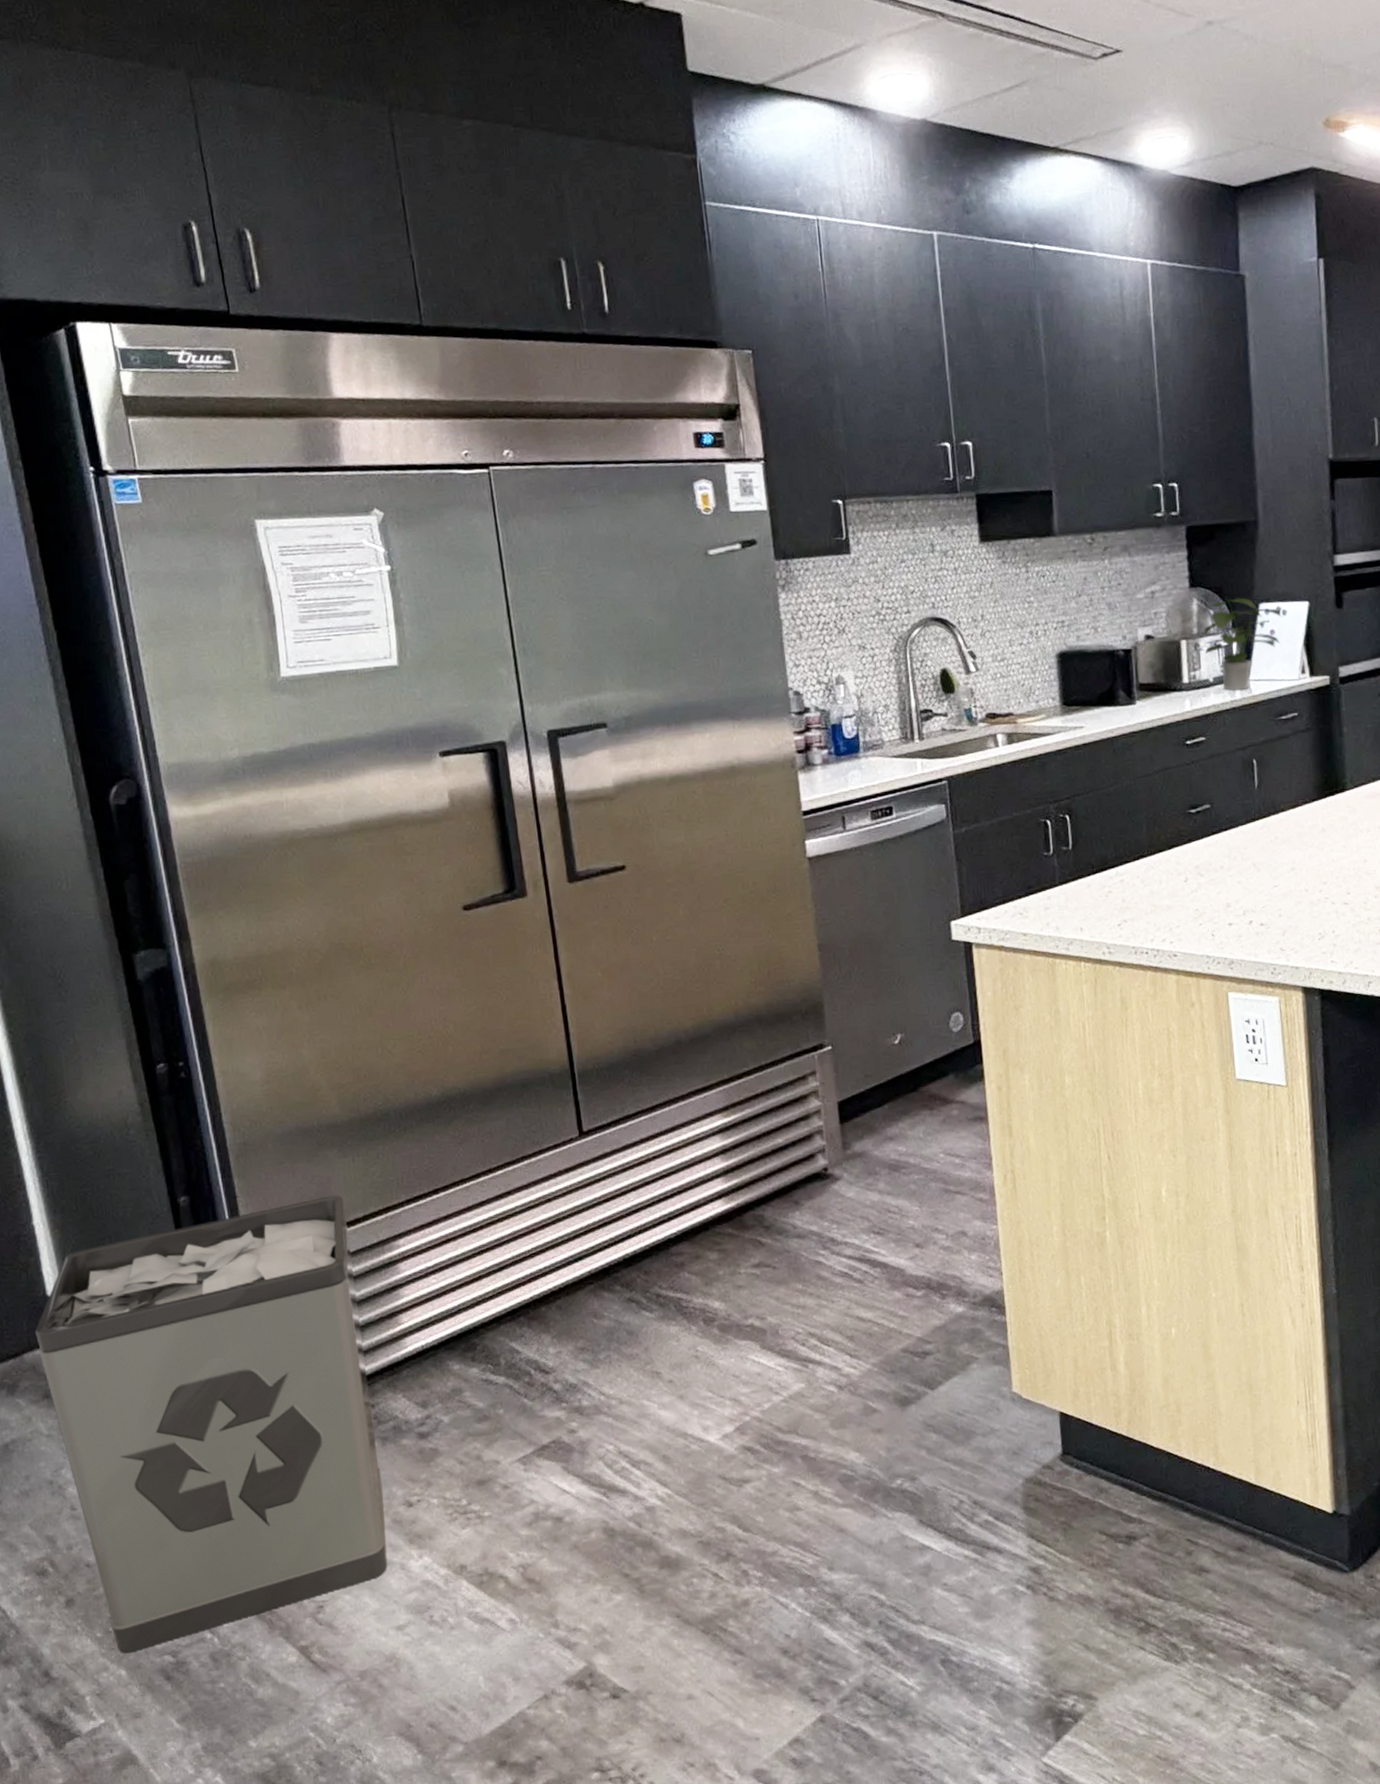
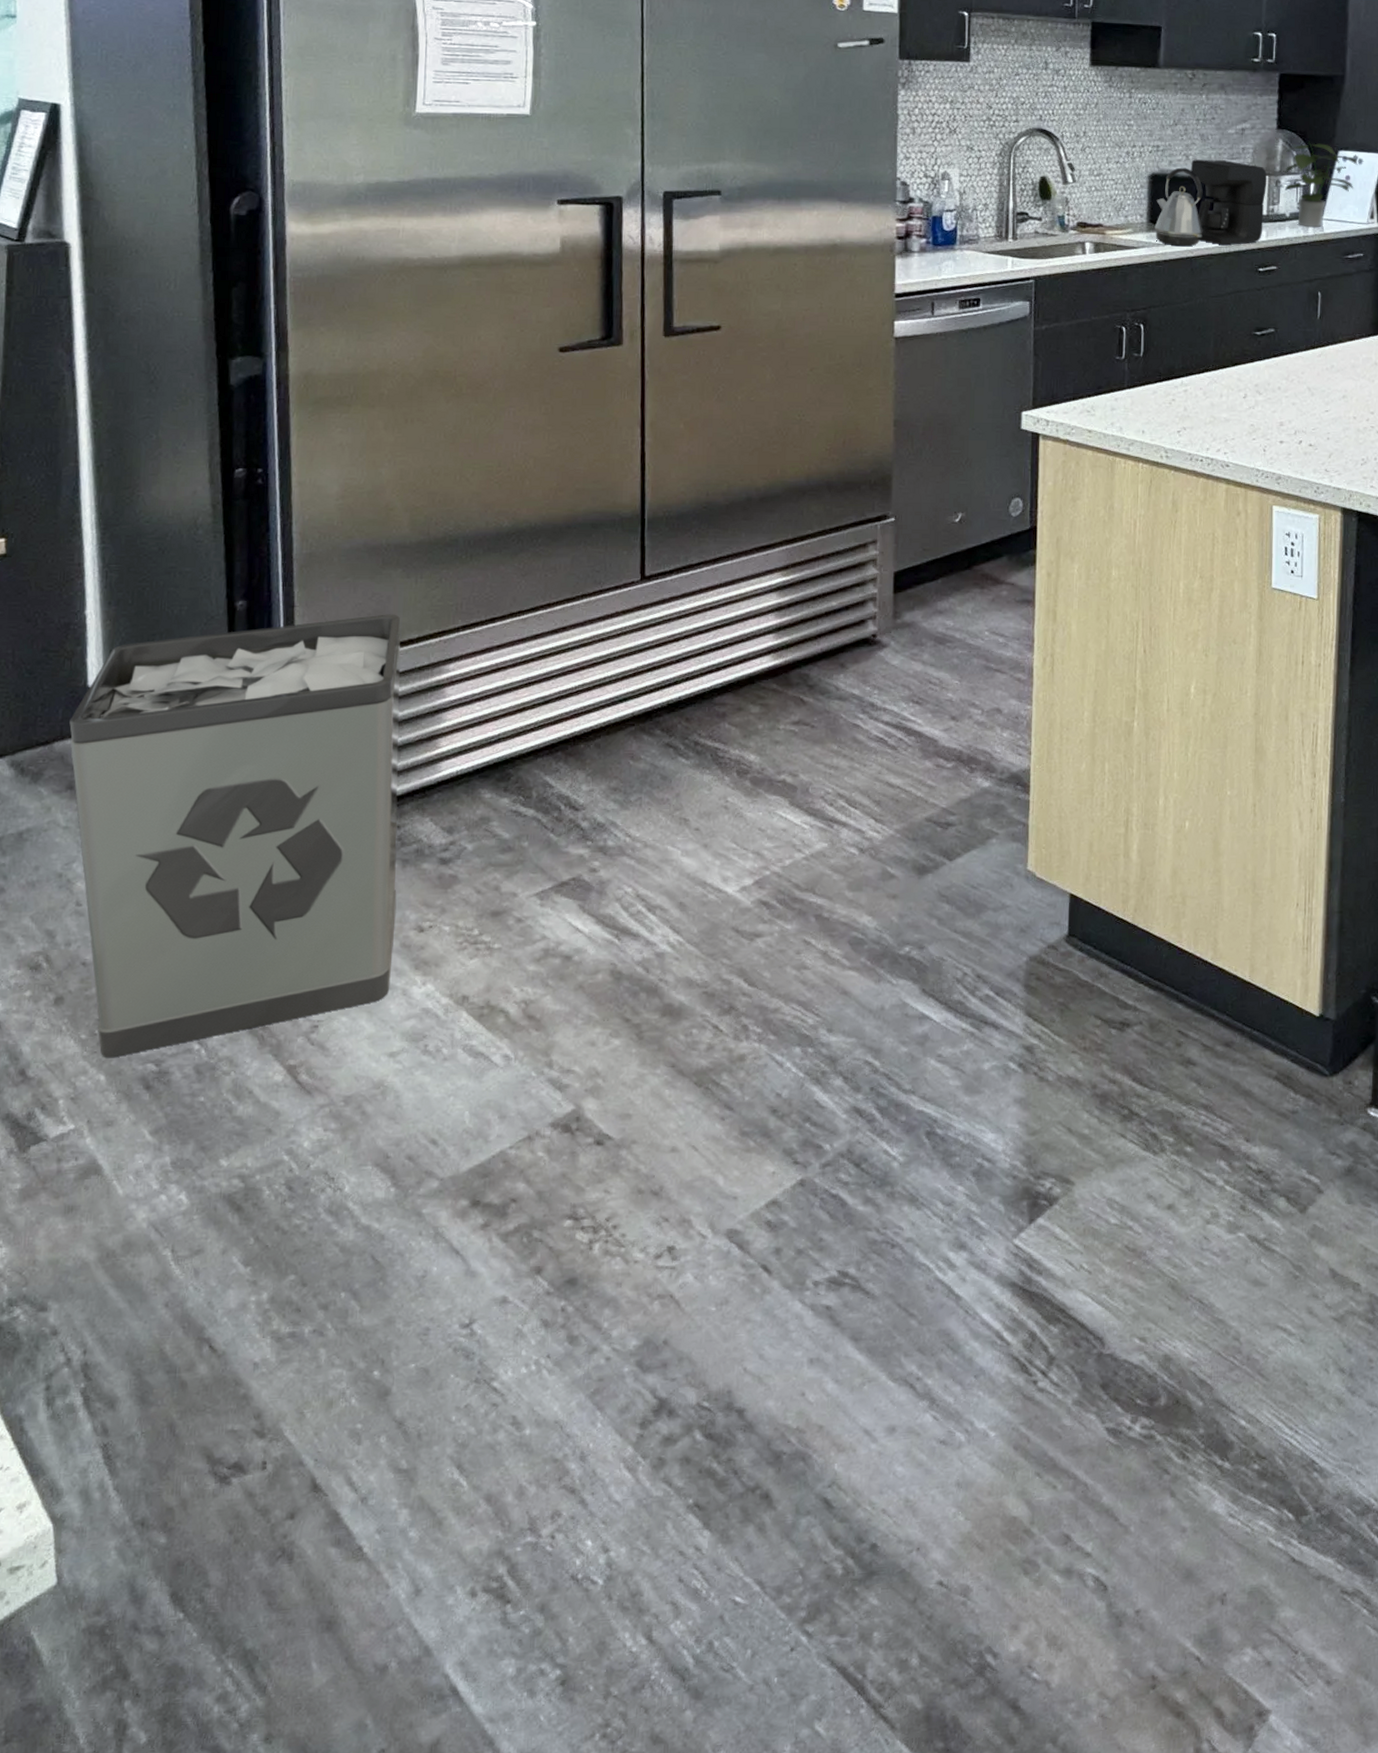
kettle: none [1067,641,1122,728] -> present [1154,167,1203,247]
coffee maker: none [1100,628,1186,721] -> present [1190,159,1267,246]

